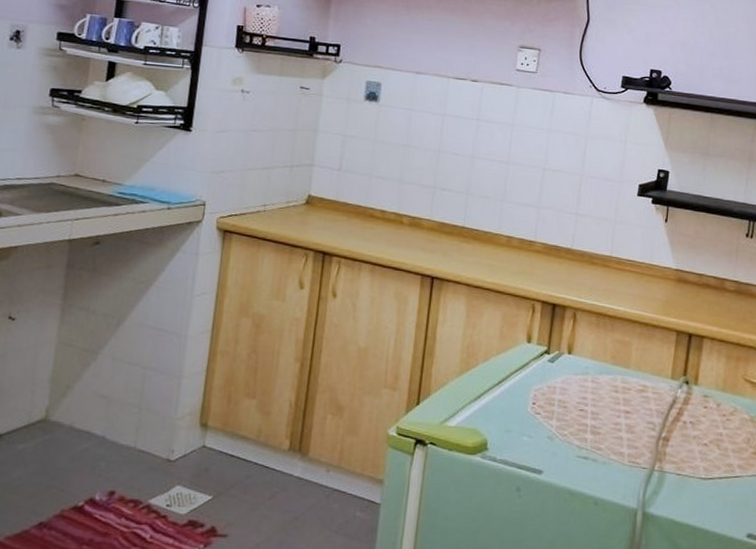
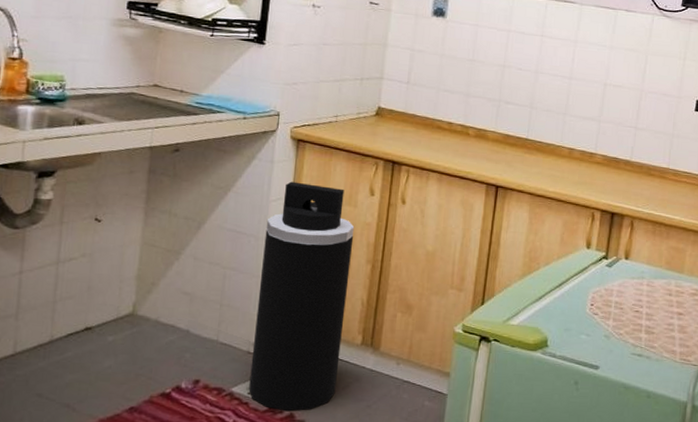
trash can: none [167,275,283,524] -> present [249,181,355,411]

